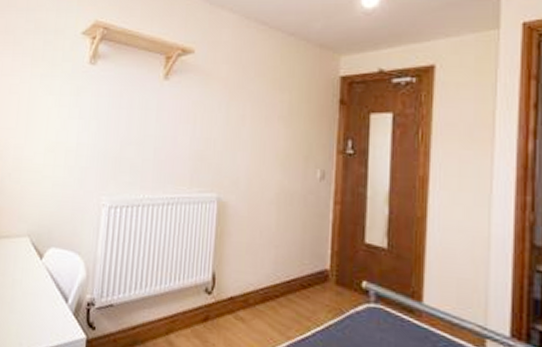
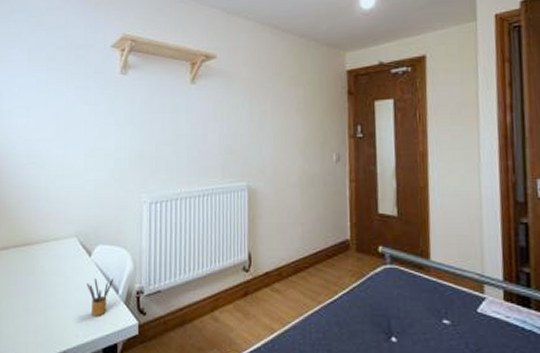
pencil box: none [35,284,64,326] -> present [87,277,113,316]

